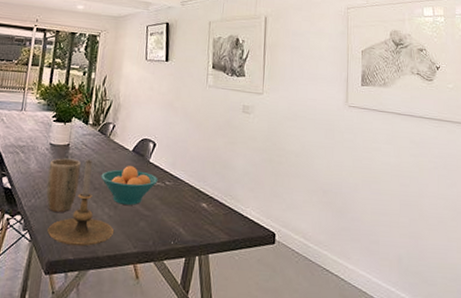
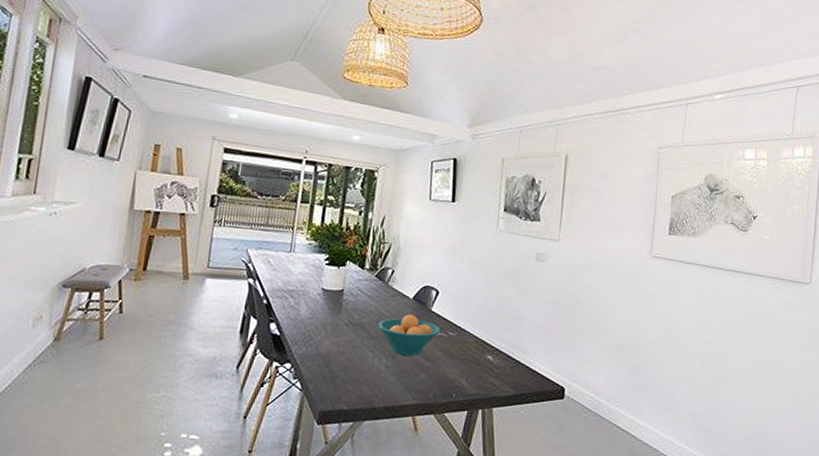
plant pot: present [46,158,81,212] -> none [318,304,357,361]
candle holder: present [47,160,115,247] -> none [320,307,392,397]

